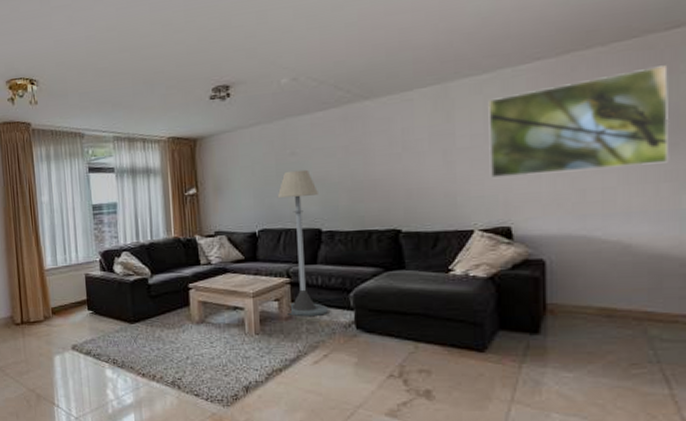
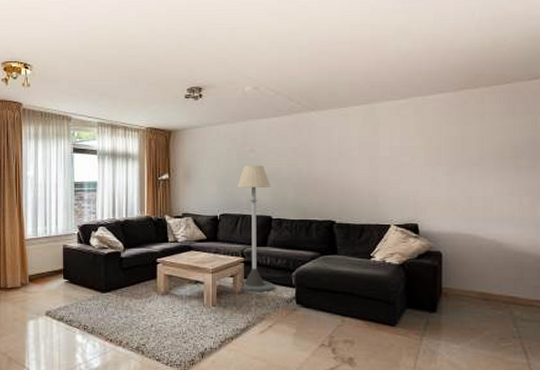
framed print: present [488,65,668,178] -> none [404,107,530,184]

